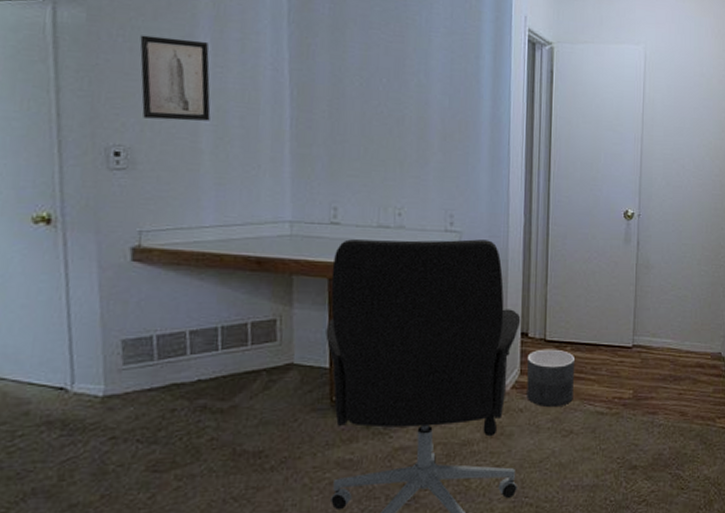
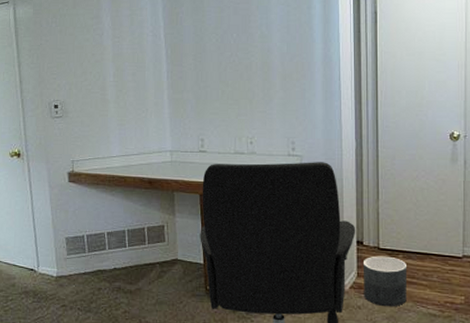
wall art: present [140,35,211,121] -> none [66,20,113,80]

